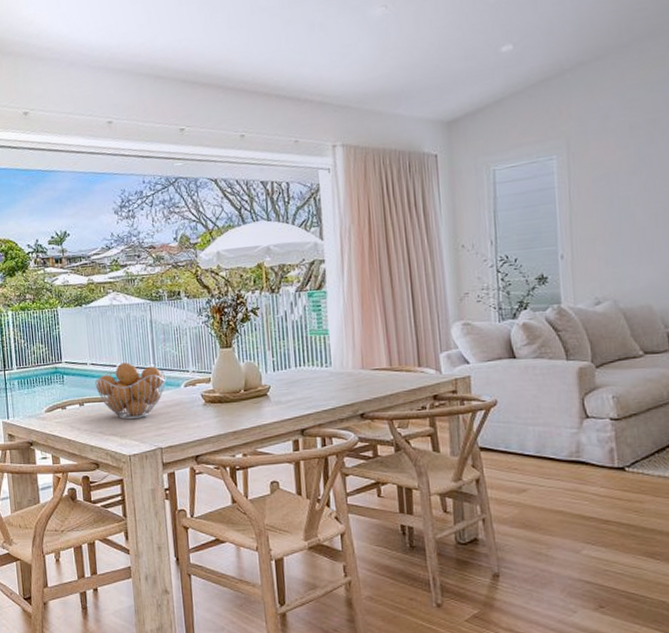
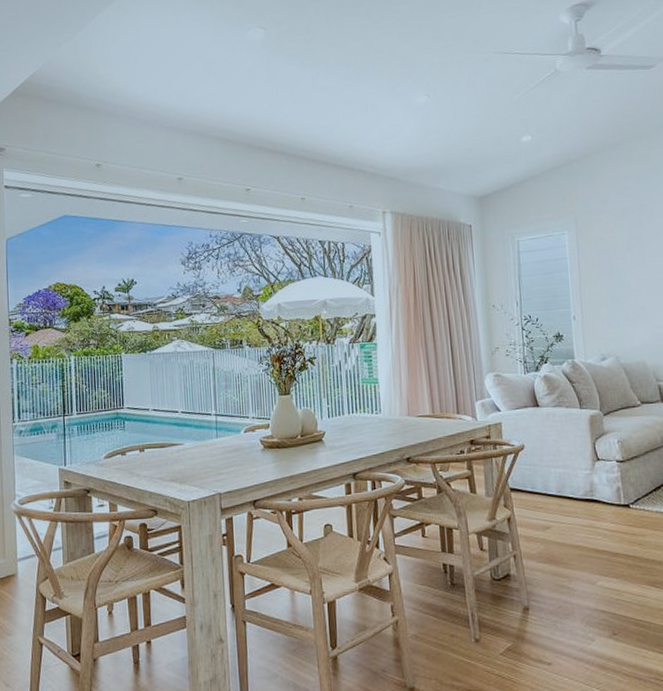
fruit basket: present [95,362,166,420] -> none [156,408,227,466]

